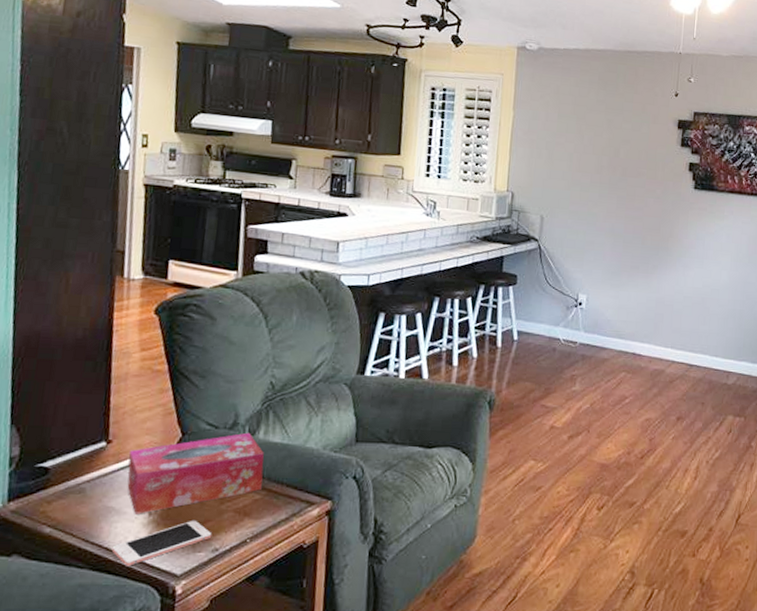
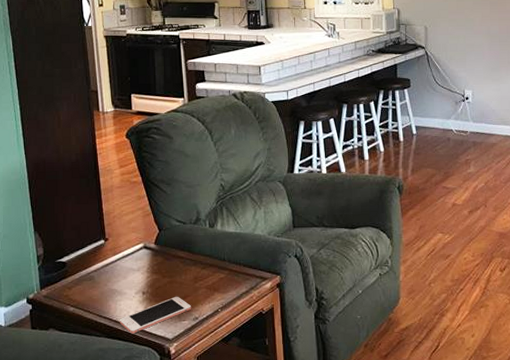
tissue box: present [127,432,264,514] -> none [121,225,224,294]

